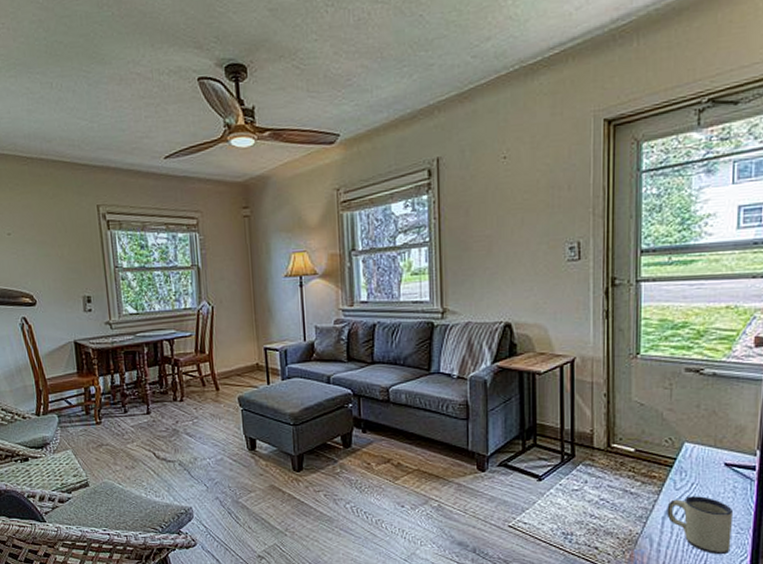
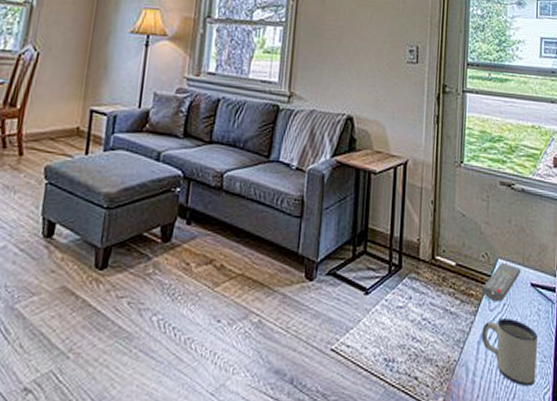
remote control: none [666,446,712,482] -> present [482,263,521,302]

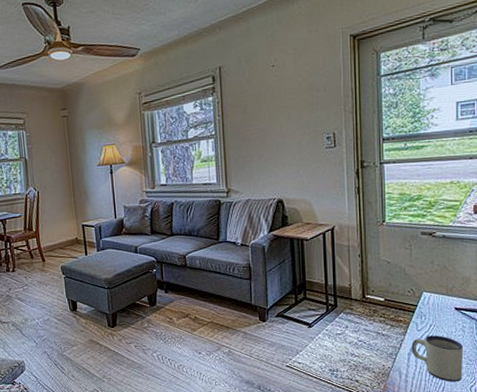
remote control: present [482,263,521,302] -> none [410,295,445,324]

